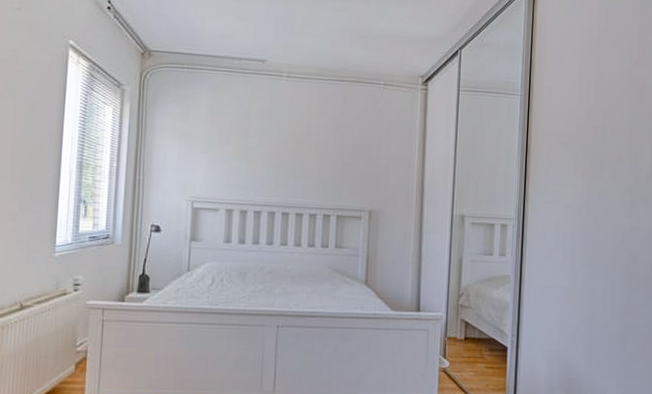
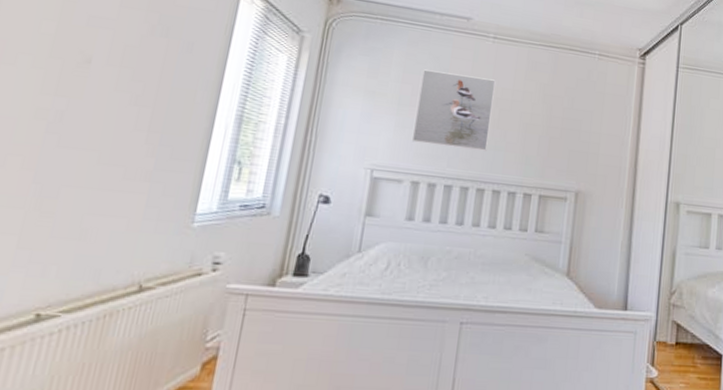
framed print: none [223,110,292,179] -> present [411,69,496,151]

